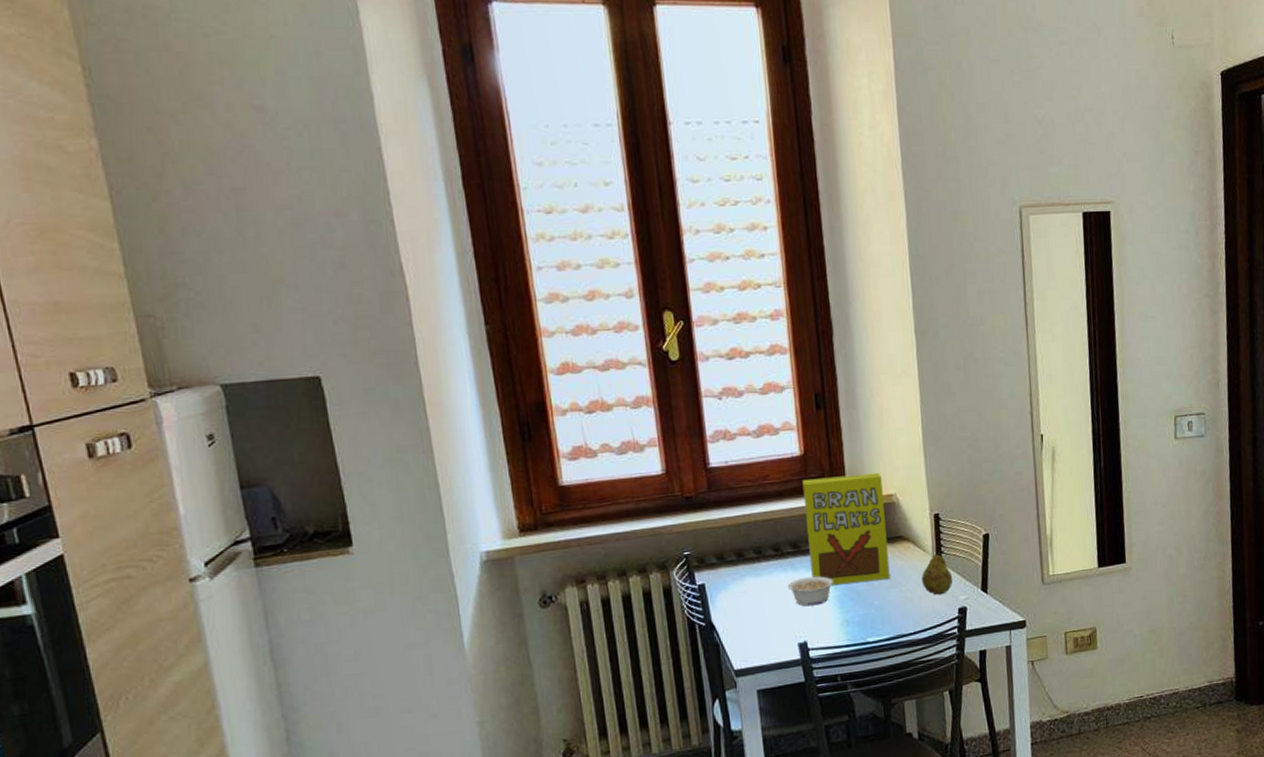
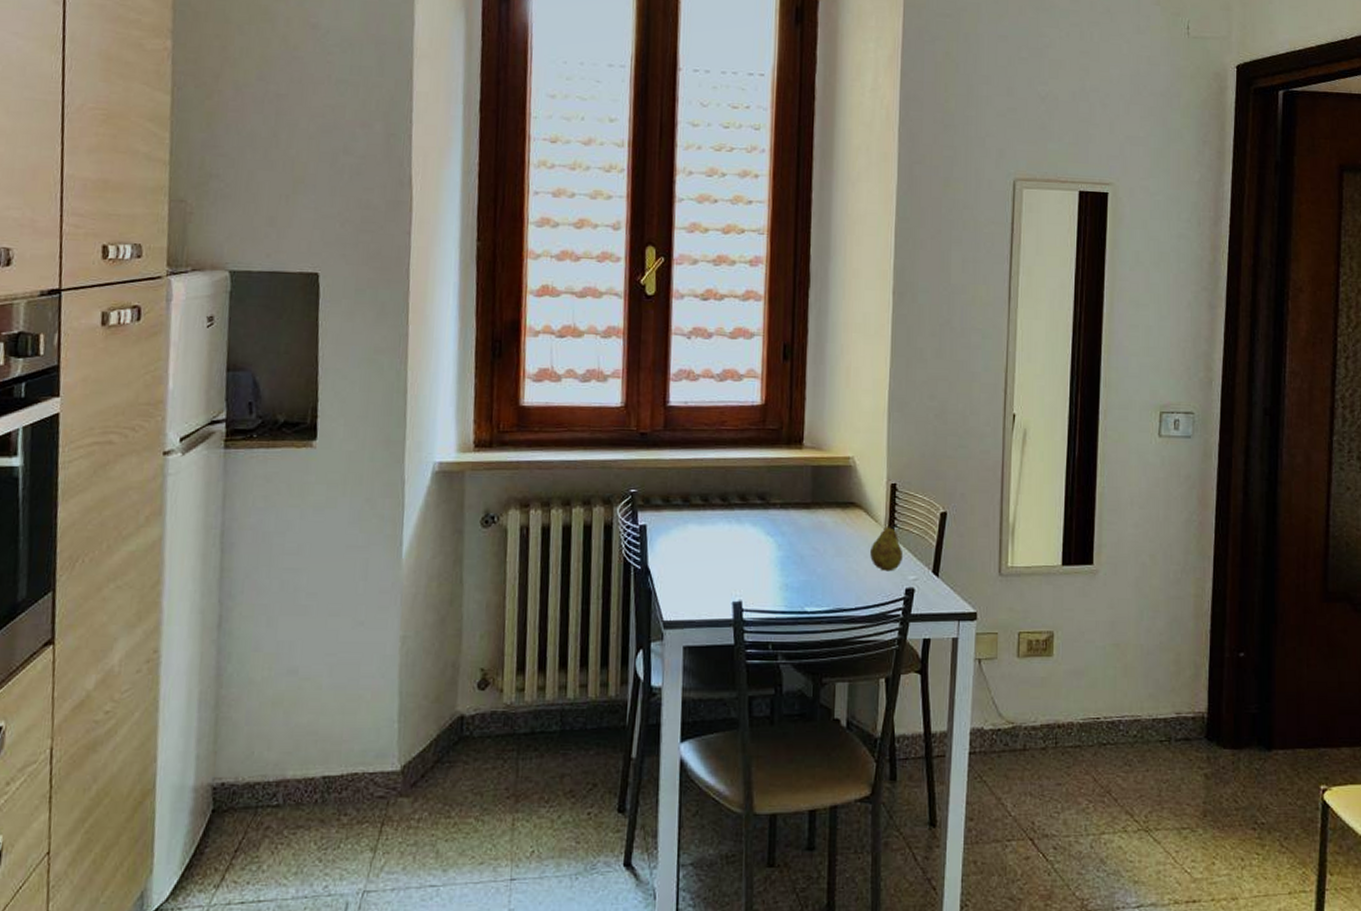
legume: present [787,576,834,607] -> none [729,532,779,564]
cereal box: present [802,473,890,586] -> none [756,430,841,546]

